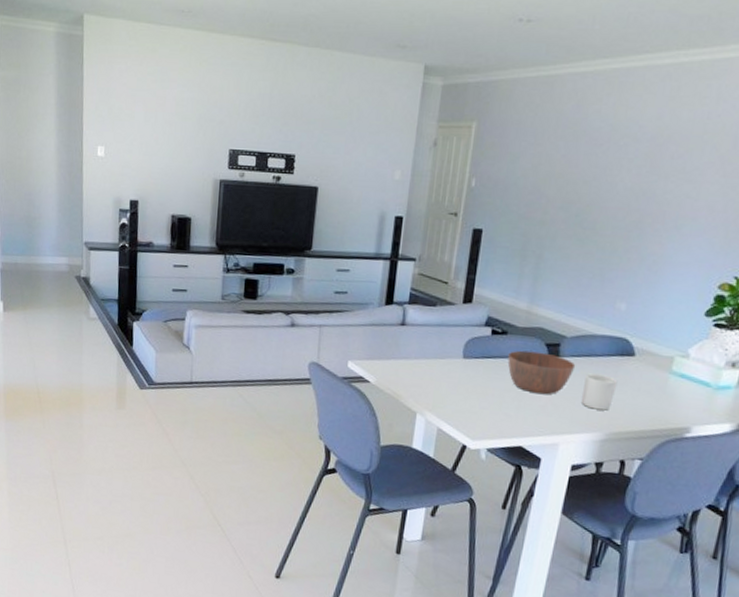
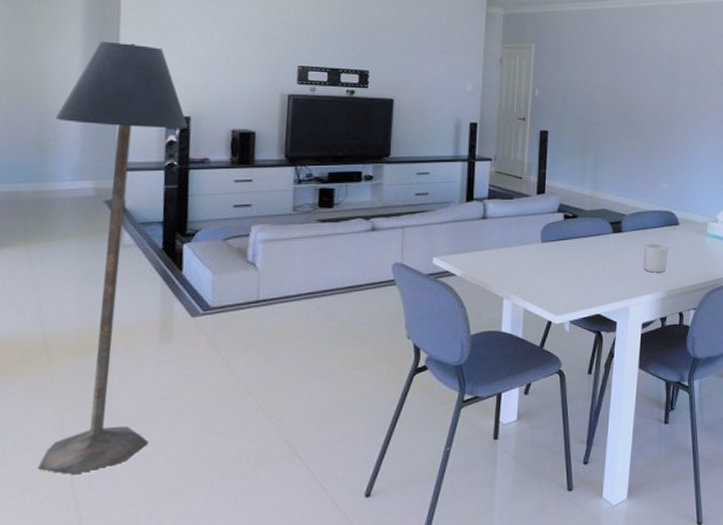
floor lamp: none [37,124,137,505] -> present [38,41,188,475]
bowl: present [507,350,576,395] -> none [580,230,636,266]

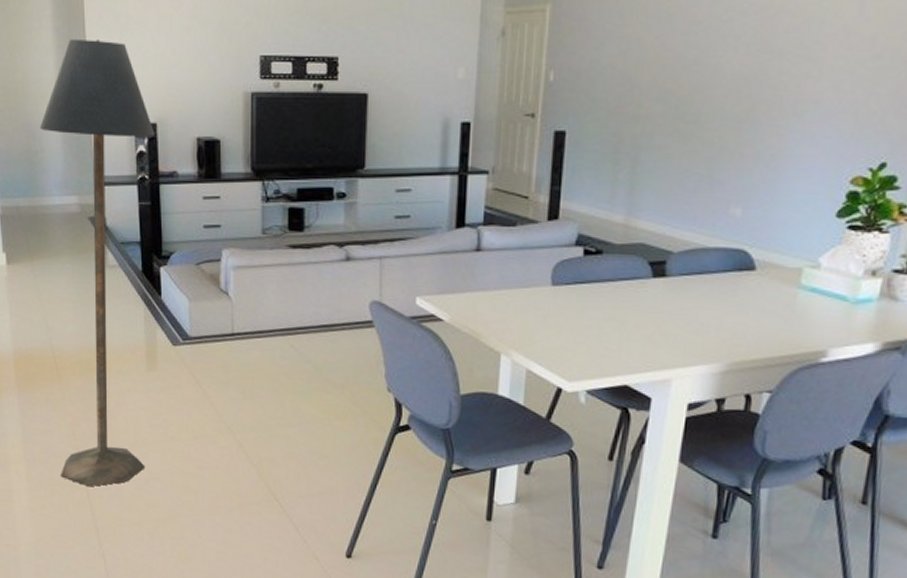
mug: present [643,243,669,273] -> none [694,294,737,337]

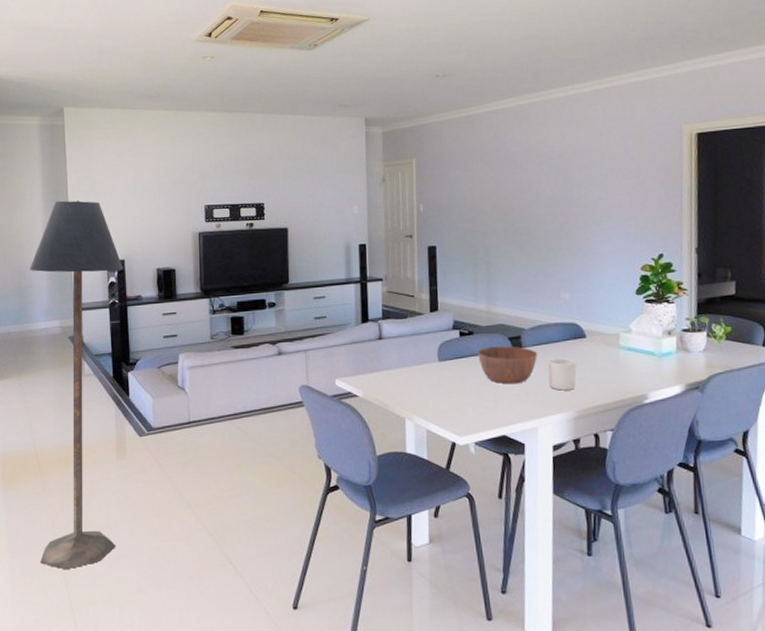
bowl: none [605,271,686,323] -> present [478,346,538,384]
mug: none [694,294,737,337] -> present [548,358,577,391]

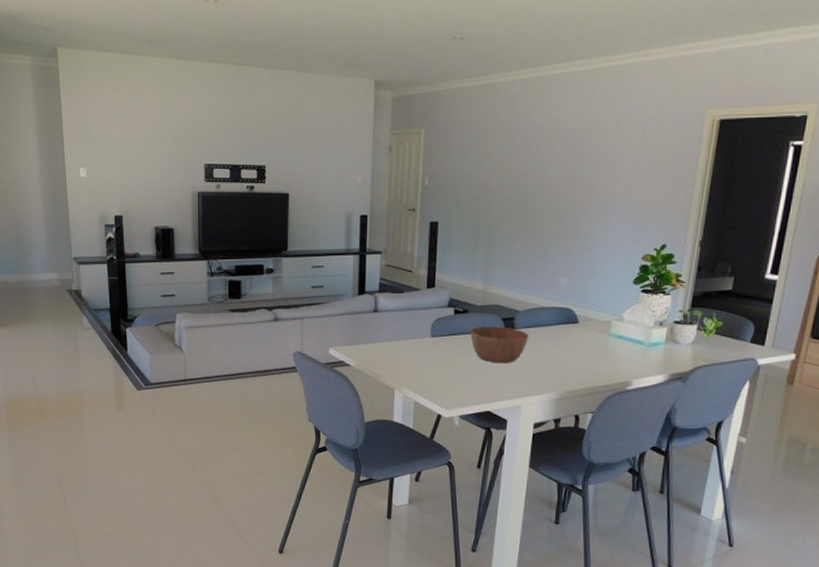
floor lamp: present [30,200,123,570] -> none [27,149,121,506]
mug: present [548,358,577,391] -> none [536,341,566,373]

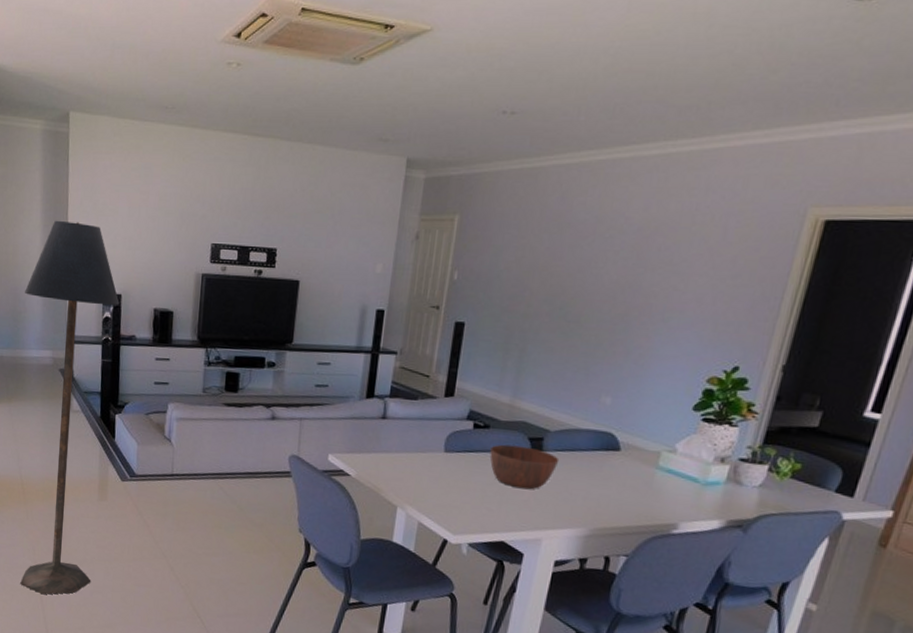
floor lamp: none [27,149,121,506] -> present [20,220,120,595]

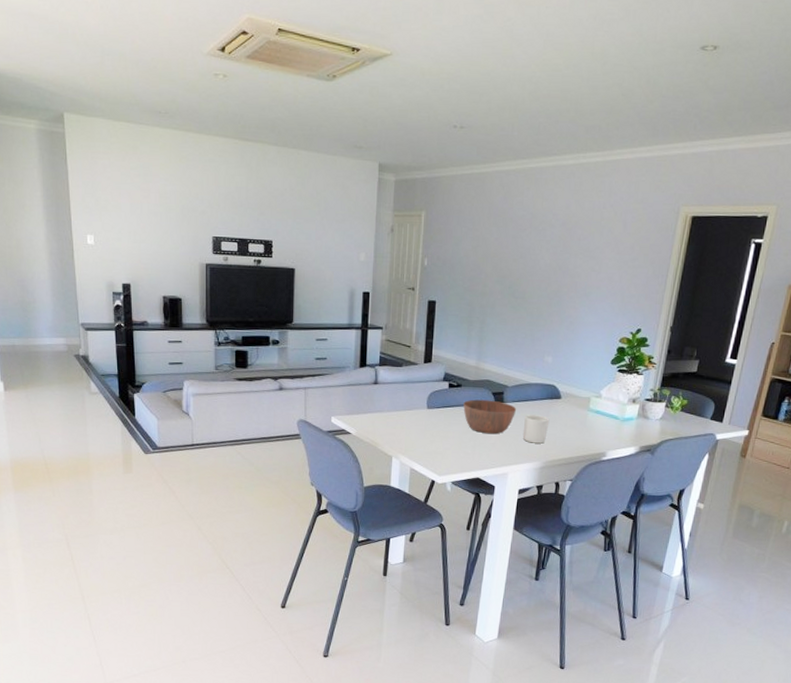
floor lamp: present [20,220,120,595] -> none [32,215,129,565]
mug: none [564,468,603,506] -> present [522,415,550,444]

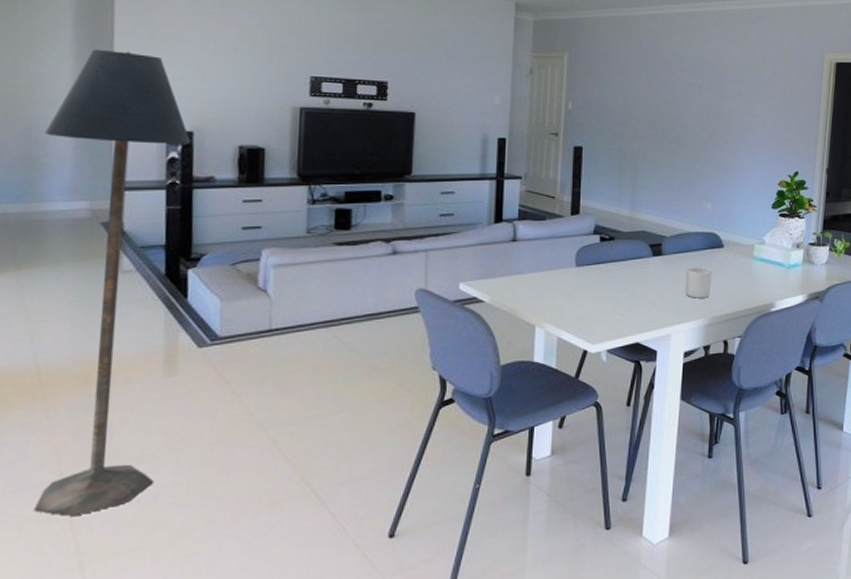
floor lamp: none [32,215,129,565] -> present [34,49,191,517]
bowl: present [463,399,517,434] -> none [617,253,677,292]

